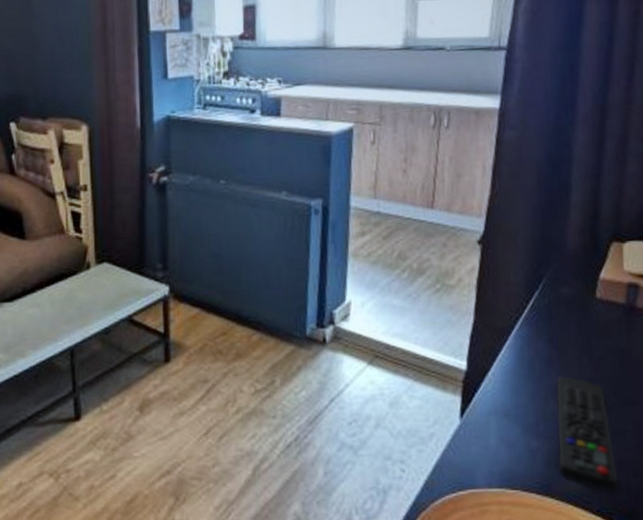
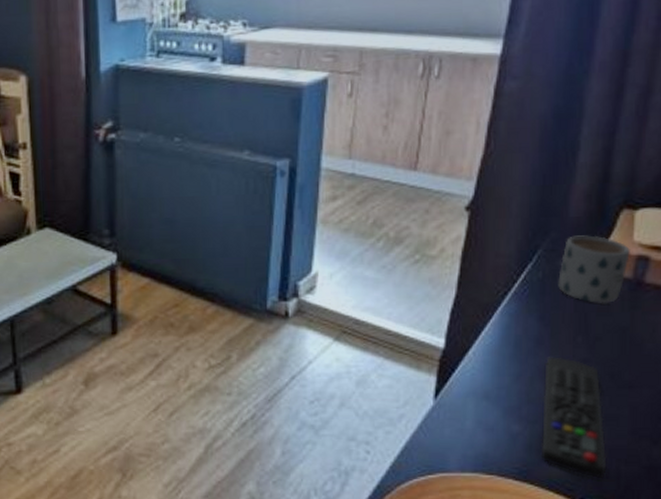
mug: none [562,265,622,328] -> present [558,235,630,304]

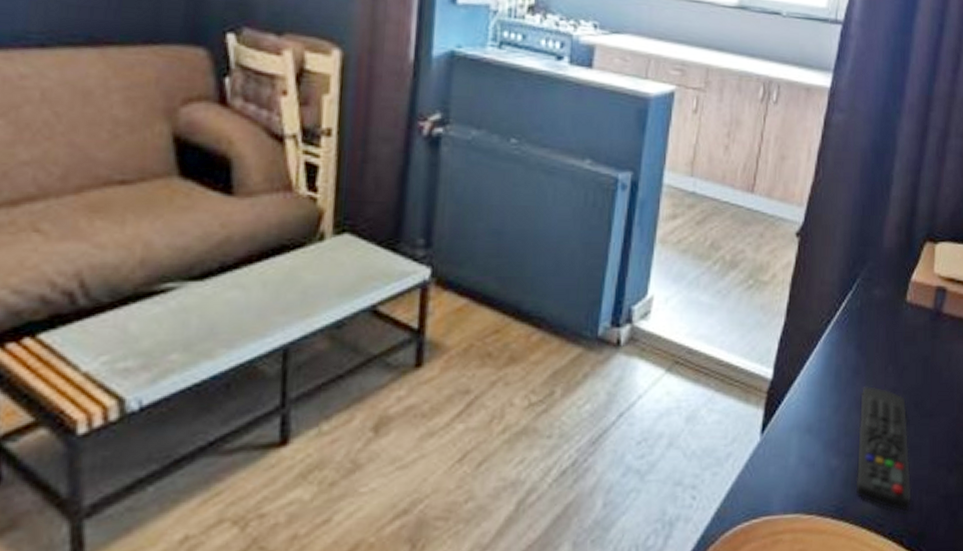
mug: present [558,235,630,304] -> none [873,266,931,334]

